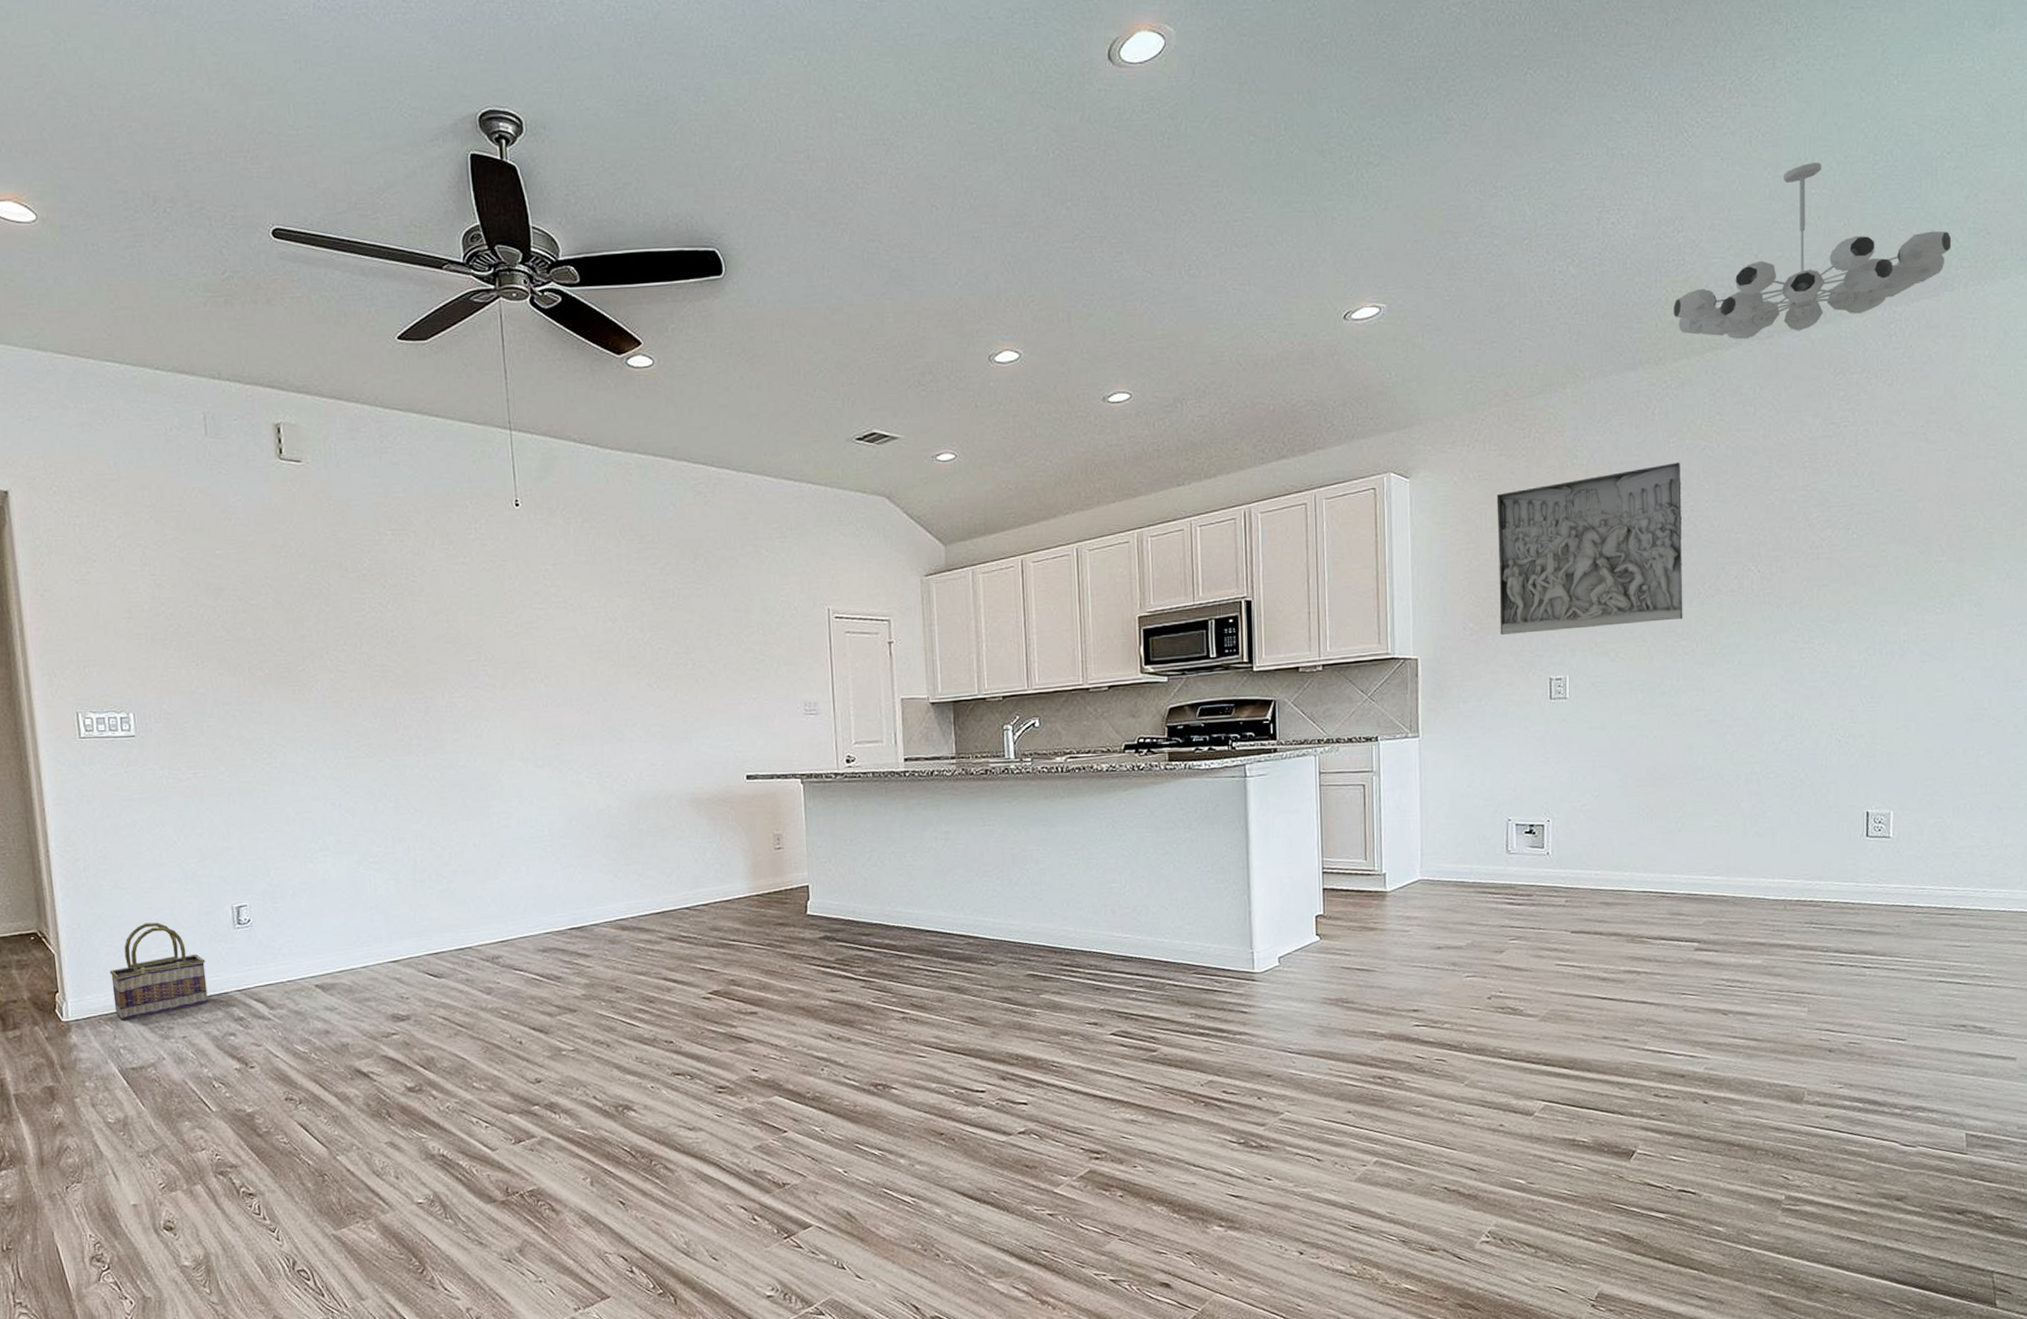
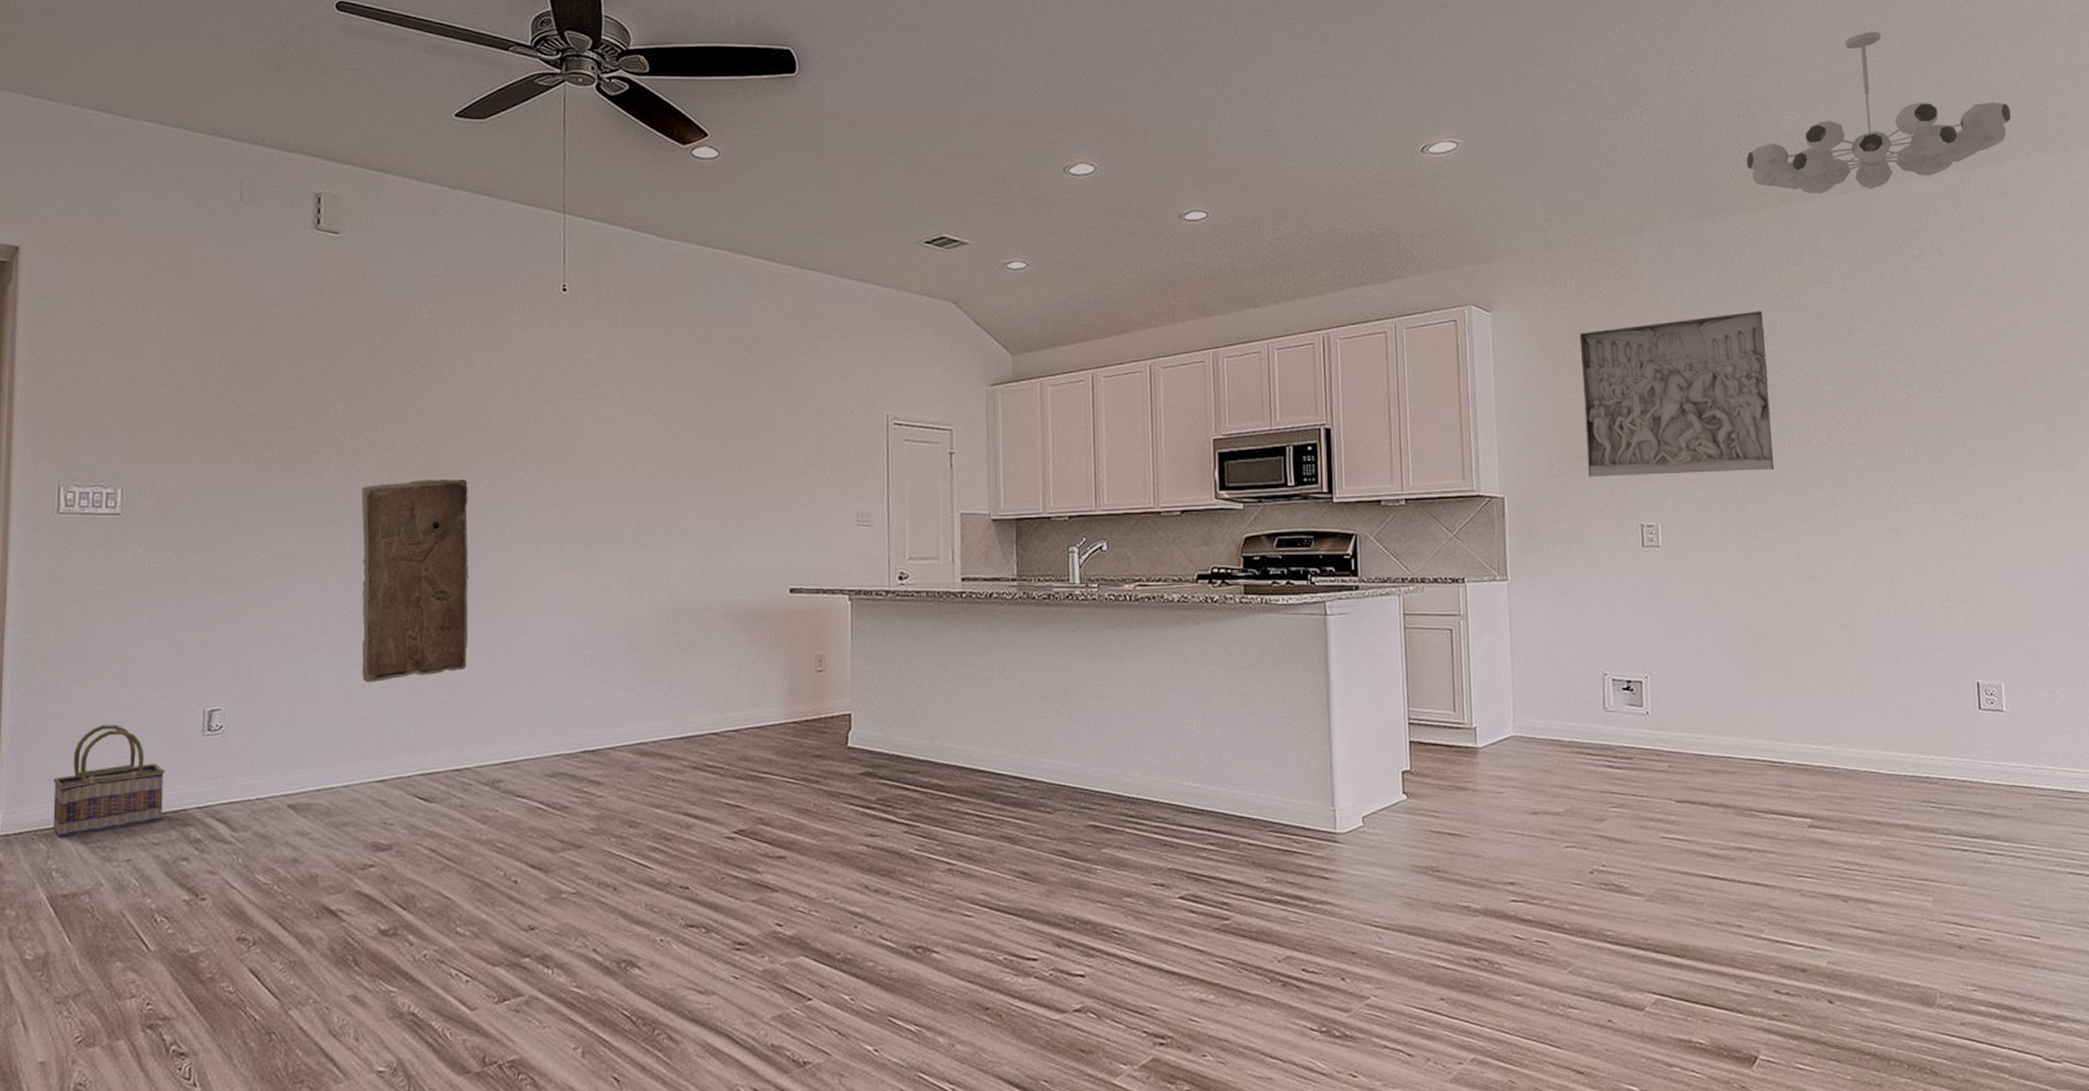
stone relief: none [348,689,460,877] -> present [361,479,469,683]

